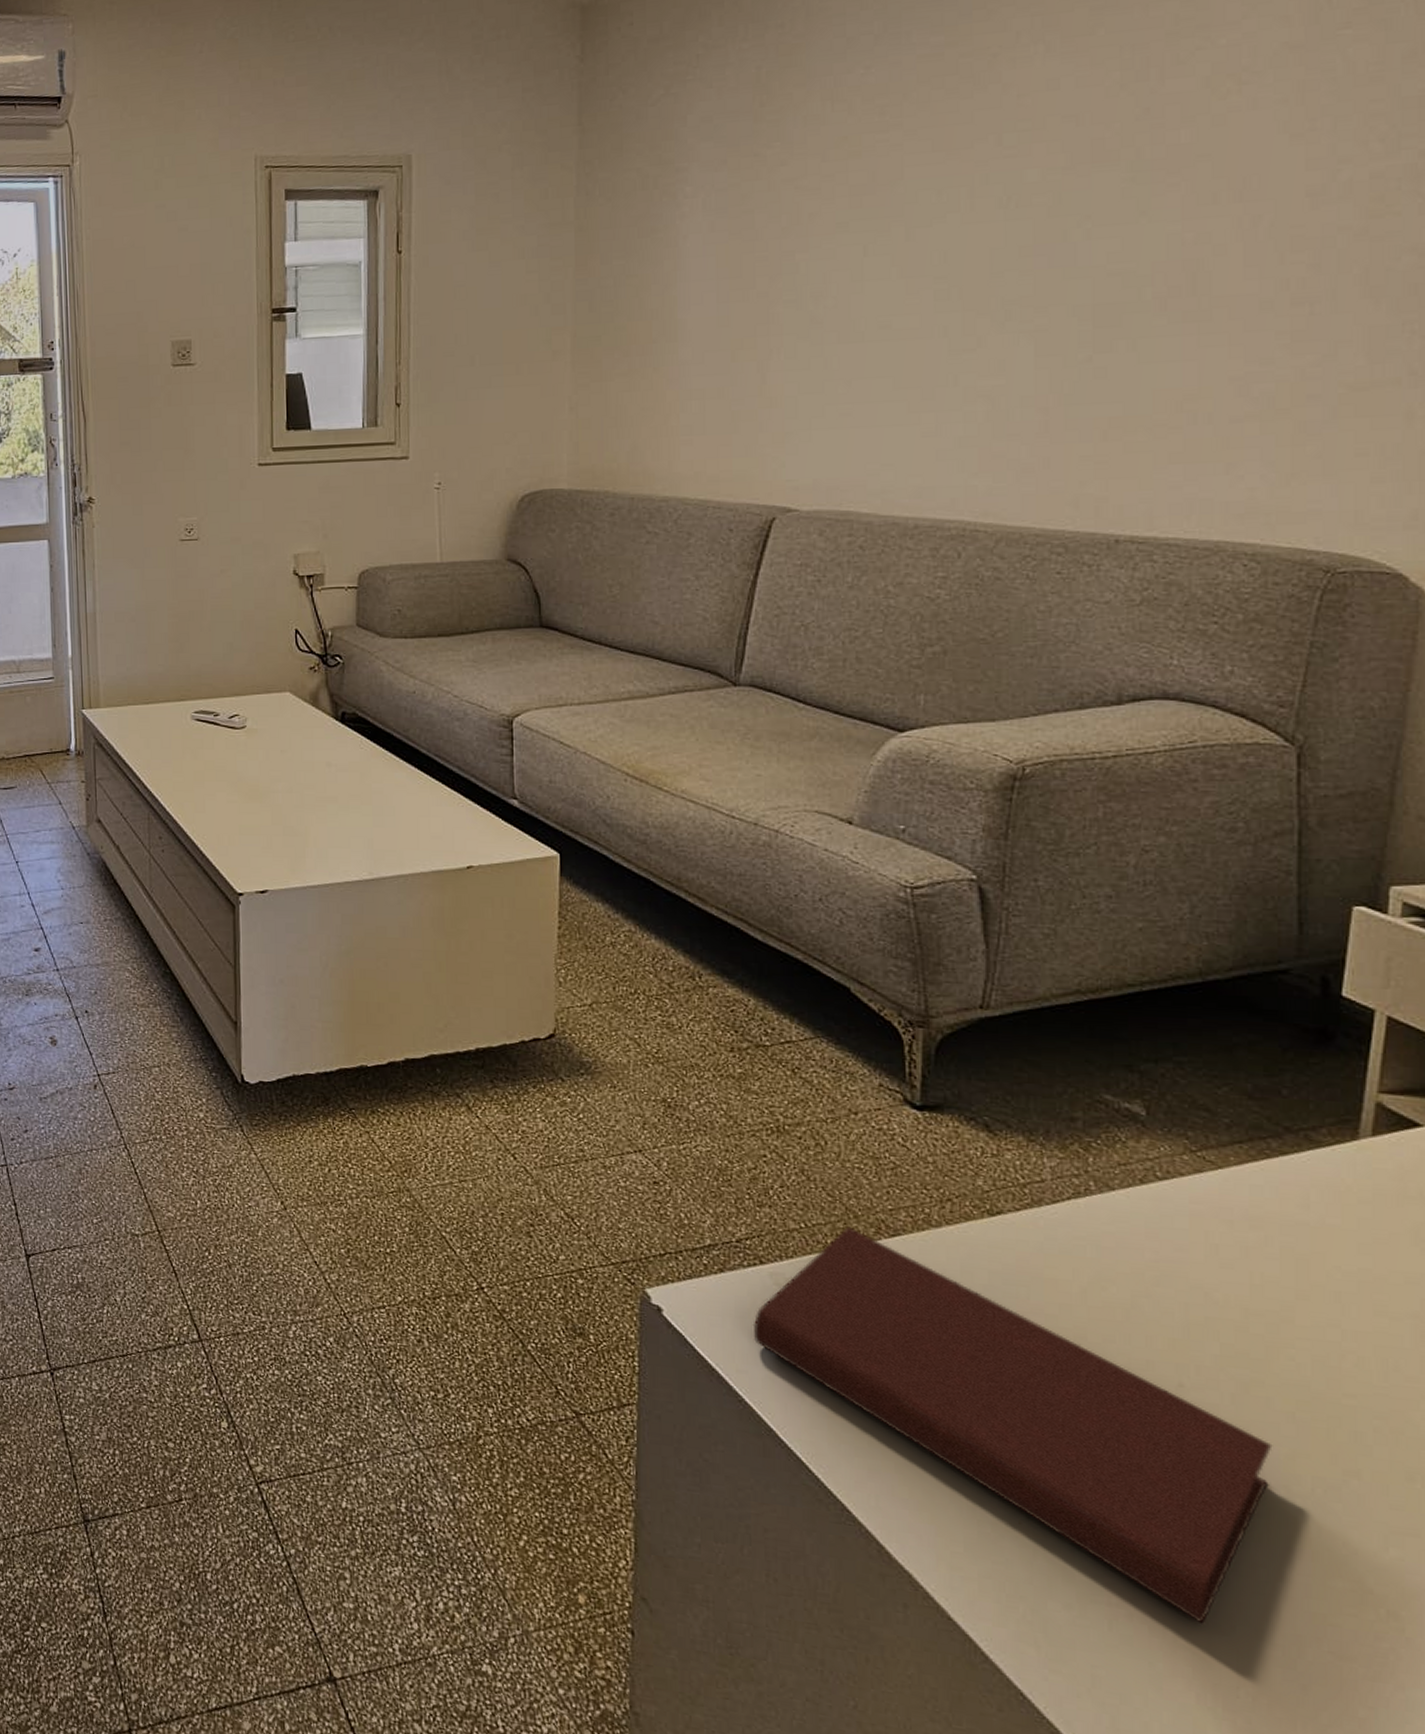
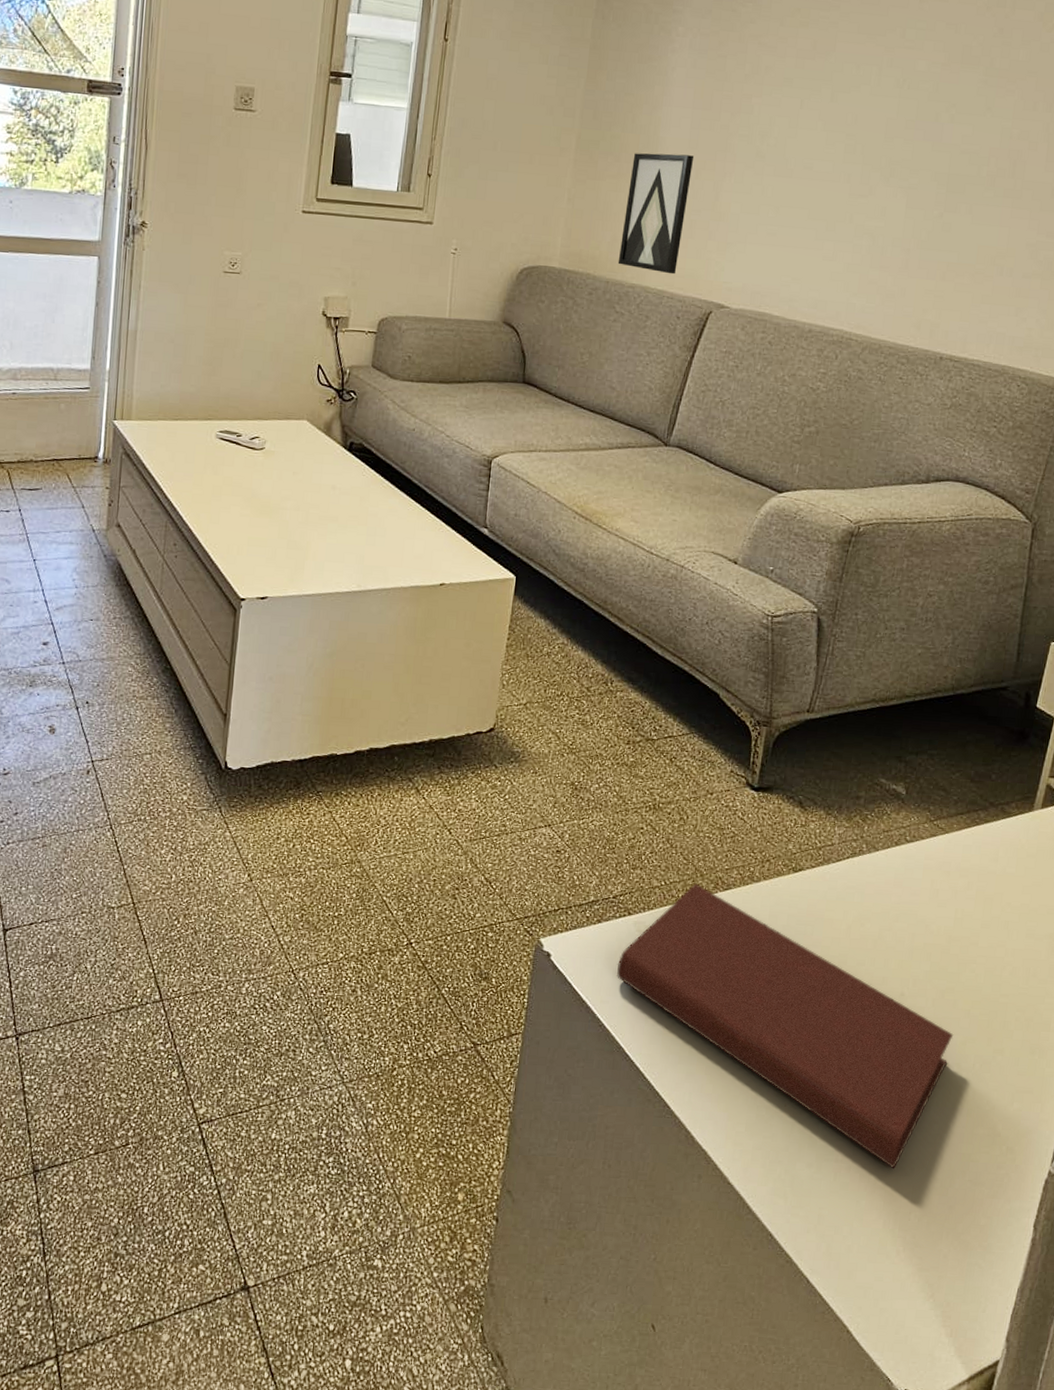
wall art: none [642,335,727,480] -> present [617,153,694,275]

